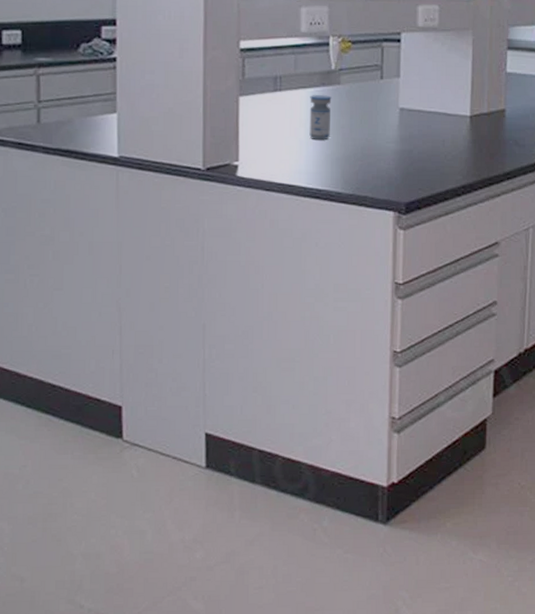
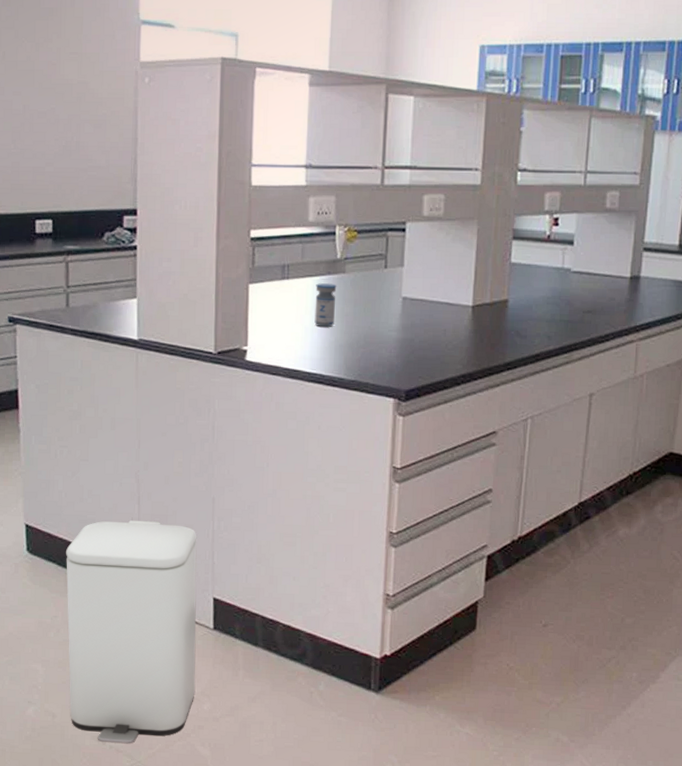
pedal bin: none [36,353,187,606] -> present [65,520,197,744]

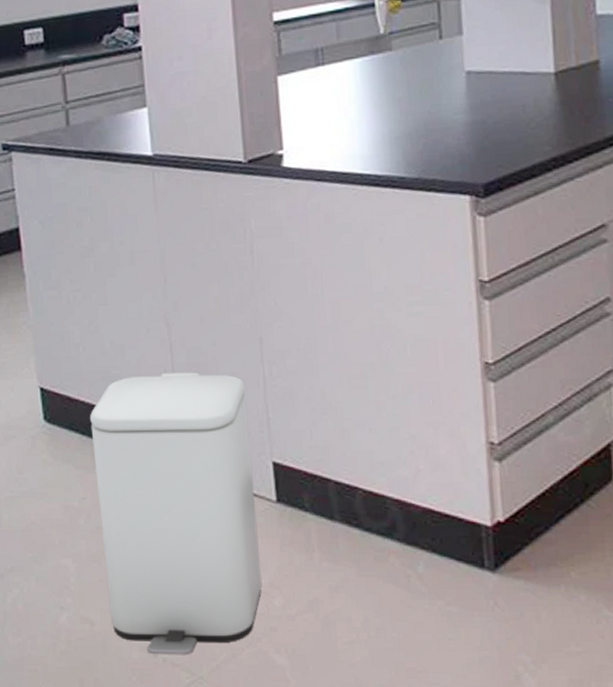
medicine bottle: present [314,283,337,327] -> none [358,64,385,117]

